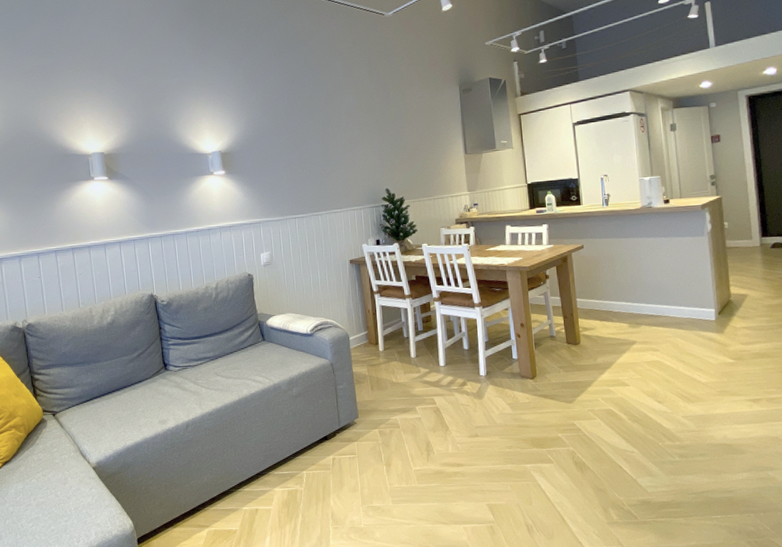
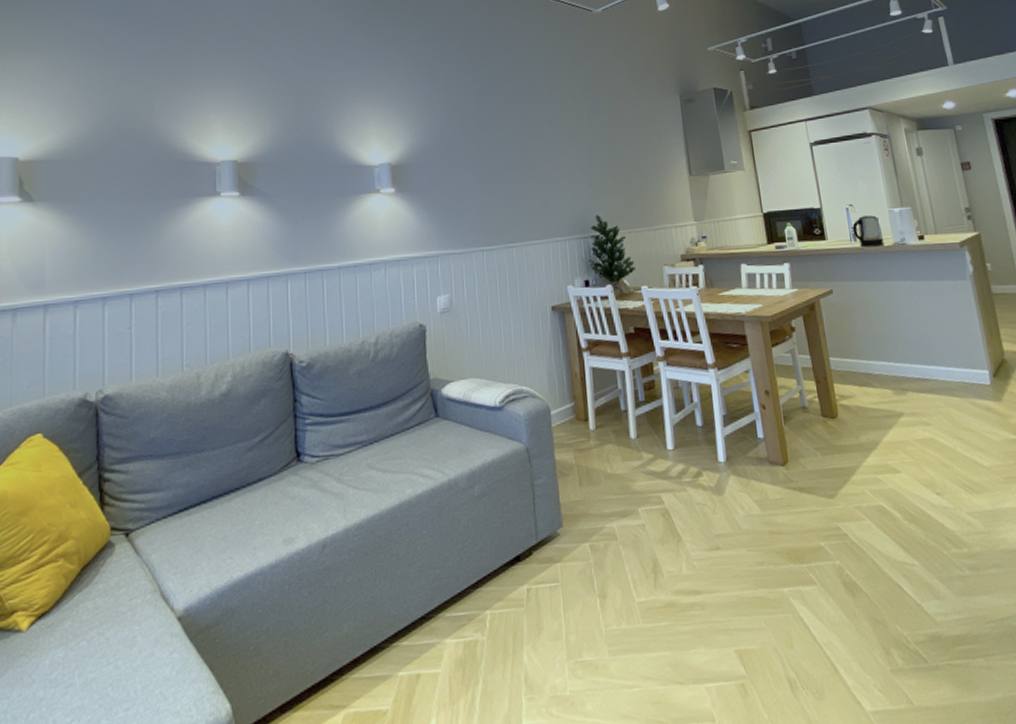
kettle: none [605,183,633,211] -> present [852,215,885,247]

